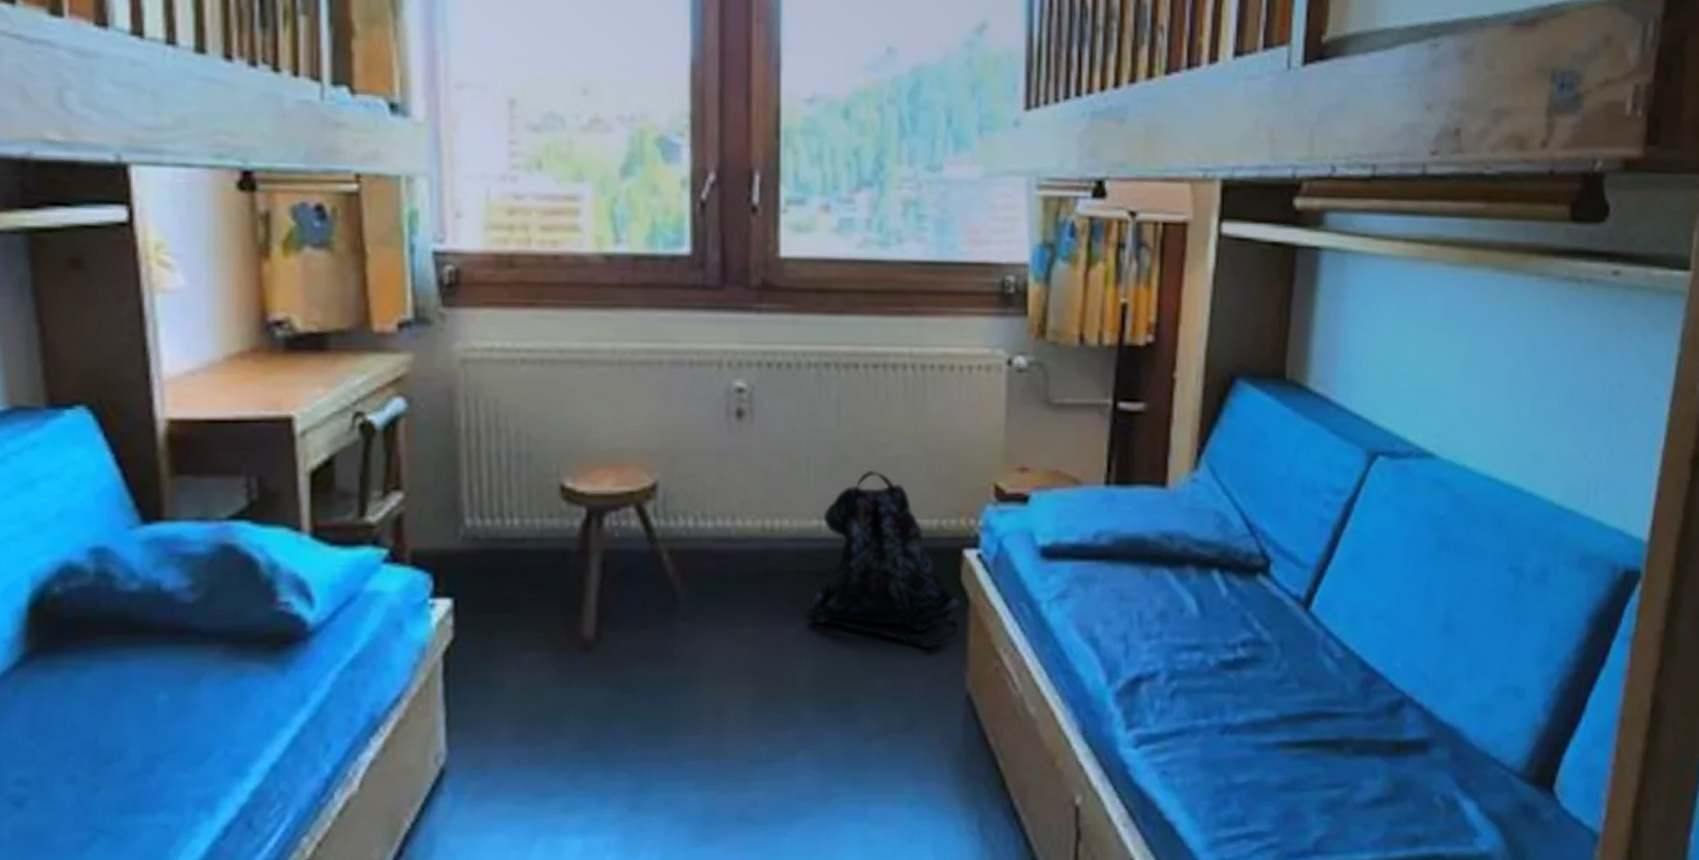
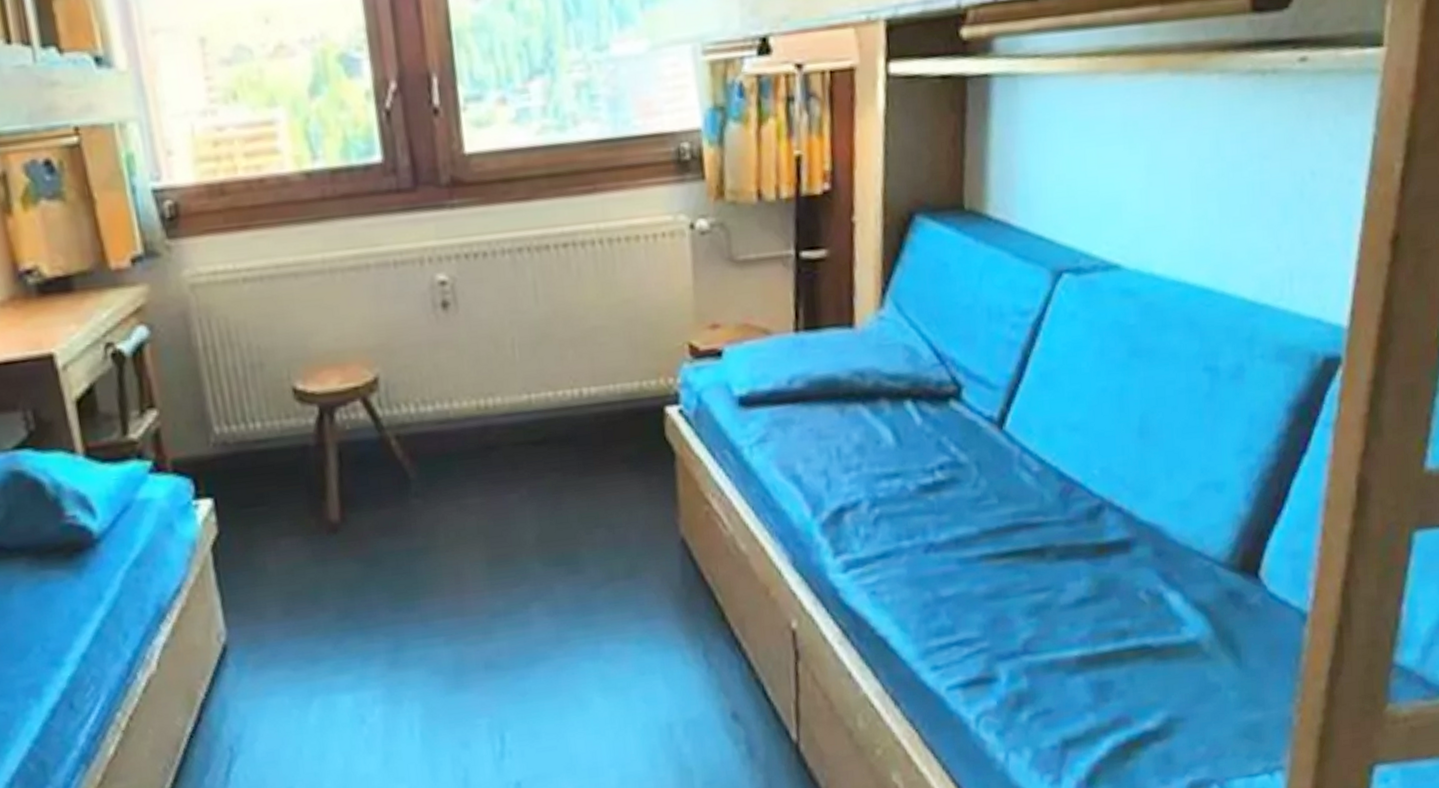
backpack: present [805,471,961,649] -> none [525,343,668,501]

